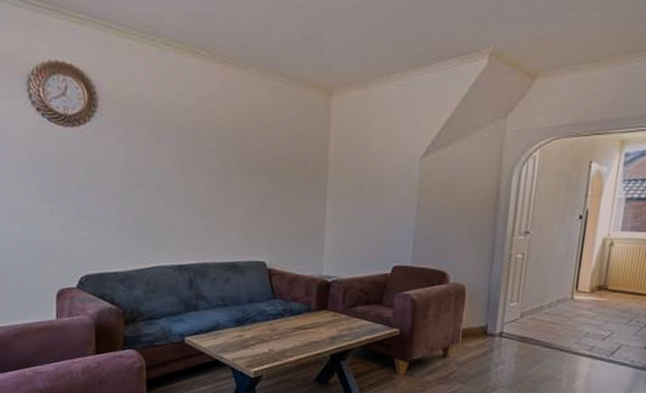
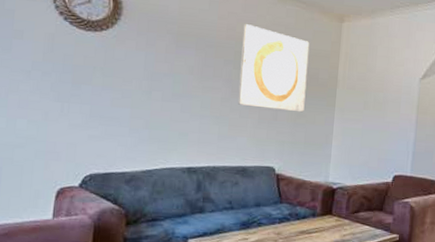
wall art: none [223,106,296,202] -> present [237,24,310,113]

